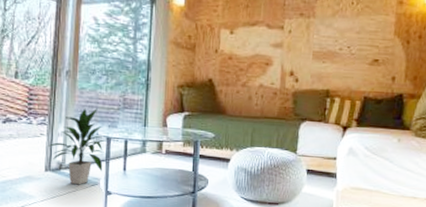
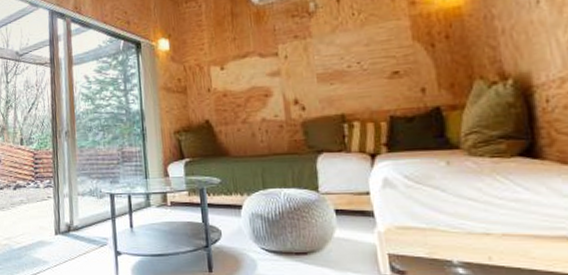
indoor plant: present [47,108,107,185] -> none [54,165,111,247]

